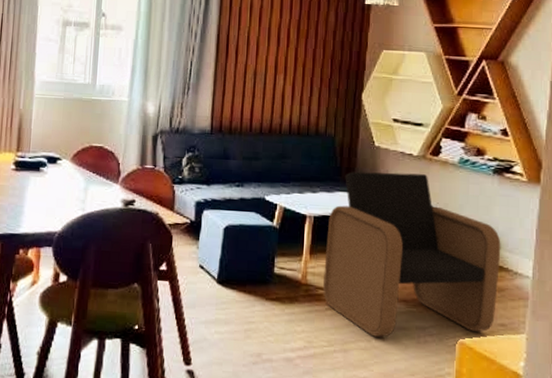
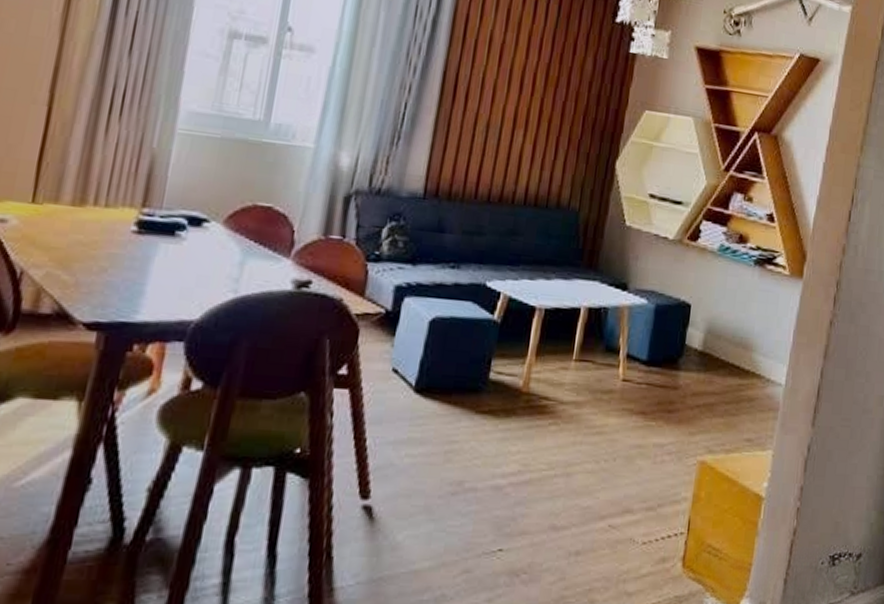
armchair: present [323,171,501,337] -> none [548,255,756,457]

